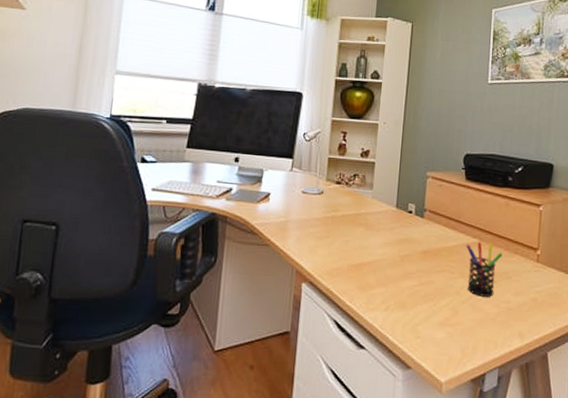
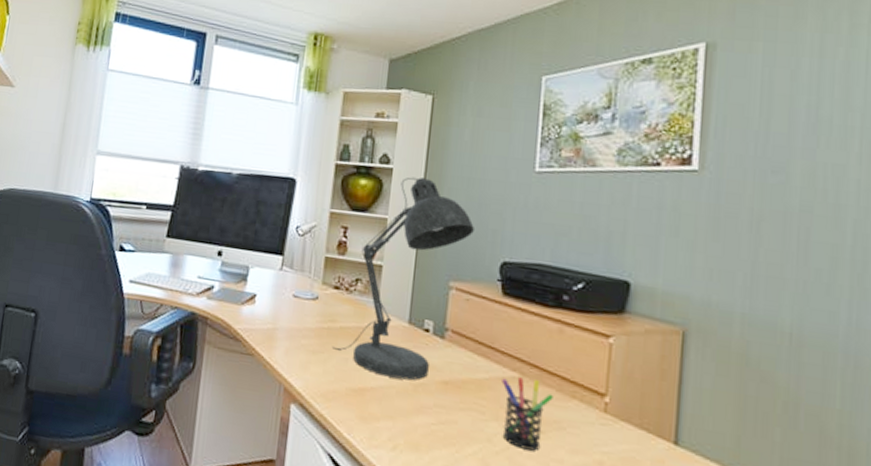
desk lamp: none [336,89,446,253] -> present [333,177,476,380]

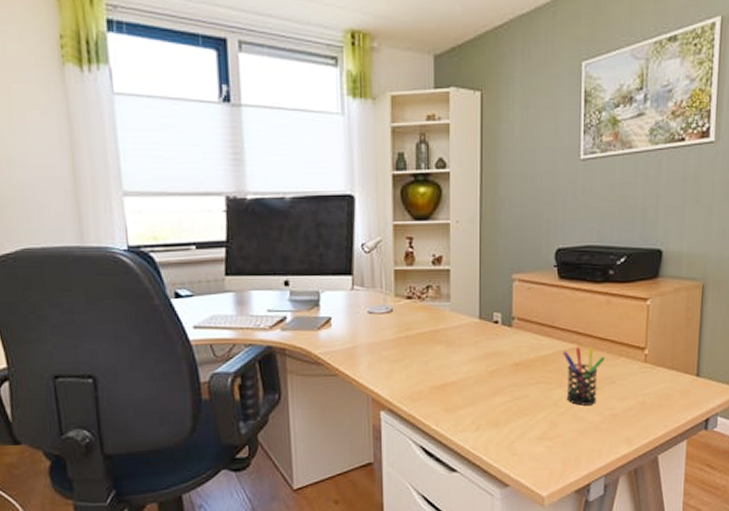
desk lamp: present [333,177,476,380] -> none [412,178,531,370]

